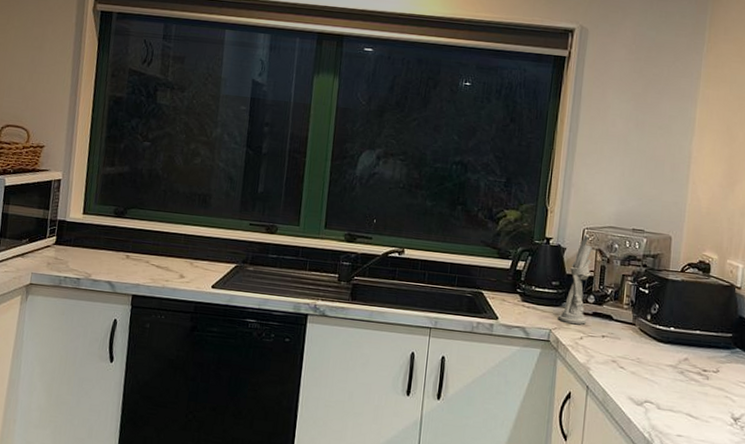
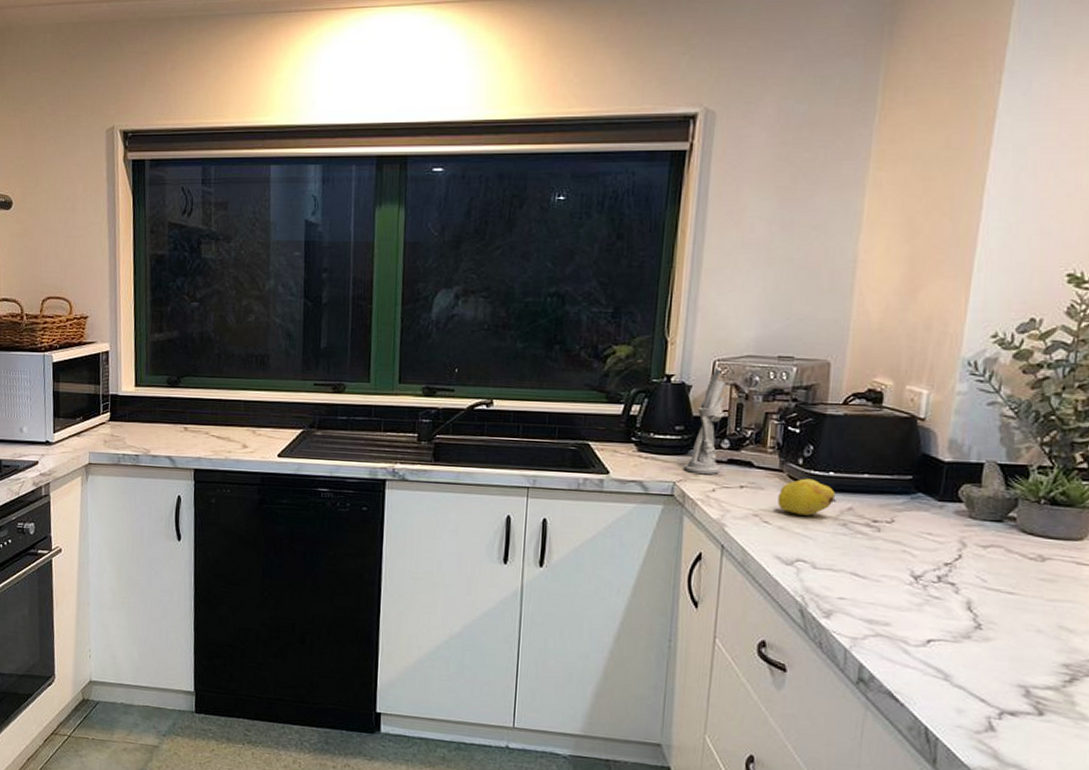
fruit: none [631,331,677,364] -> present [777,478,837,516]

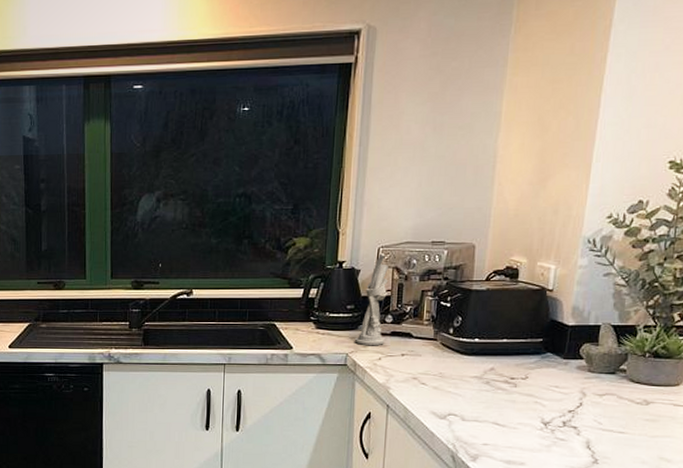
fruit: present [777,478,837,516] -> none [433,345,482,376]

